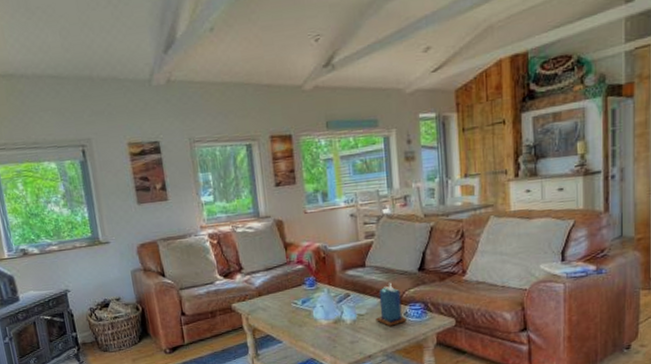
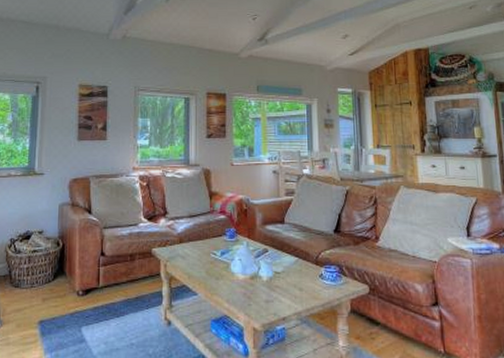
candle: present [375,282,407,326] -> none [291,241,322,288]

